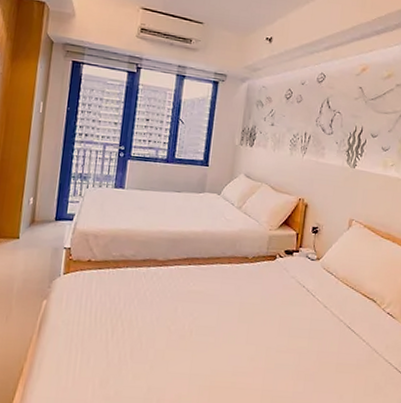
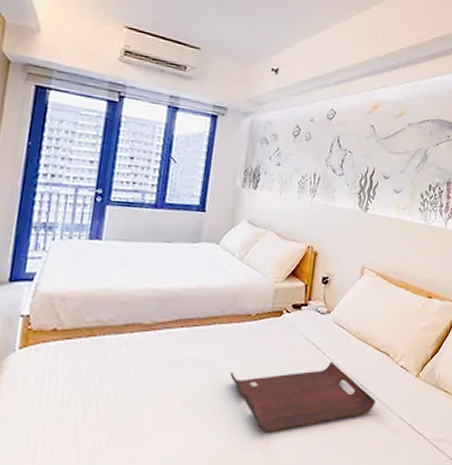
serving tray: none [230,303,362,361] -> present [230,361,375,432]

